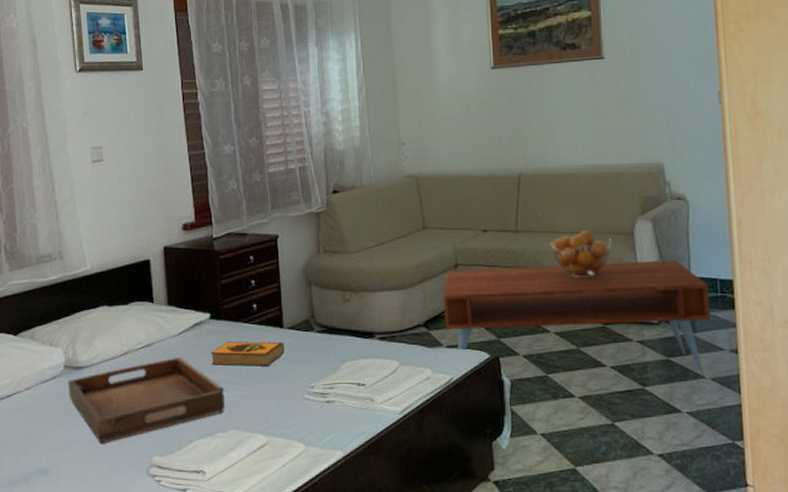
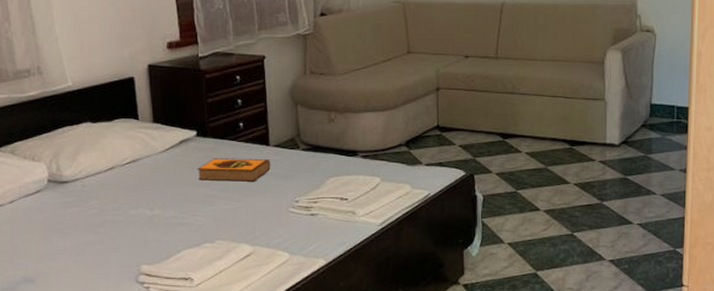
serving tray: present [68,356,226,444] -> none [52,172,213,254]
coffee table: present [443,259,710,380] -> none [424,88,666,196]
fruit basket: present [550,231,613,279] -> none [527,59,584,103]

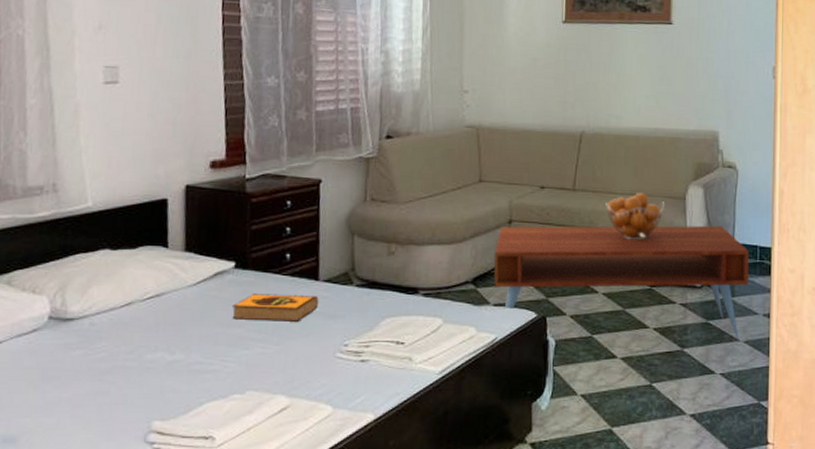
coffee table: none [424,88,666,196] -> present [493,225,749,343]
fruit basket: none [527,59,584,103] -> present [605,193,665,240]

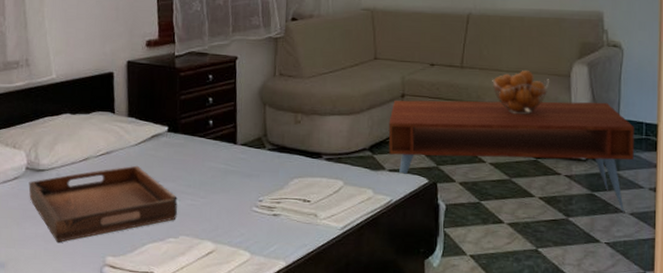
serving tray: none [51,309,245,407] -> present [28,165,178,242]
hardback book: present [231,294,319,322] -> none [166,154,237,179]

